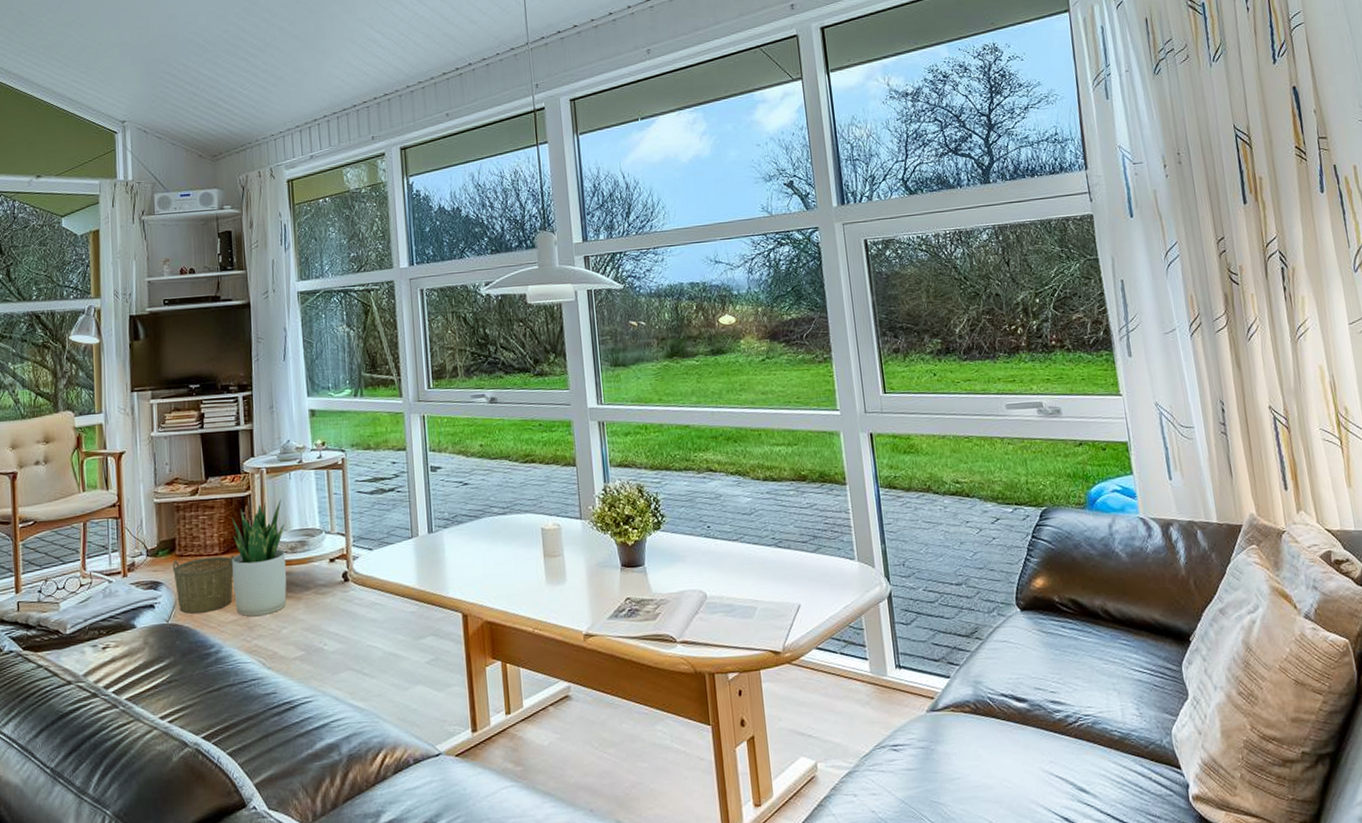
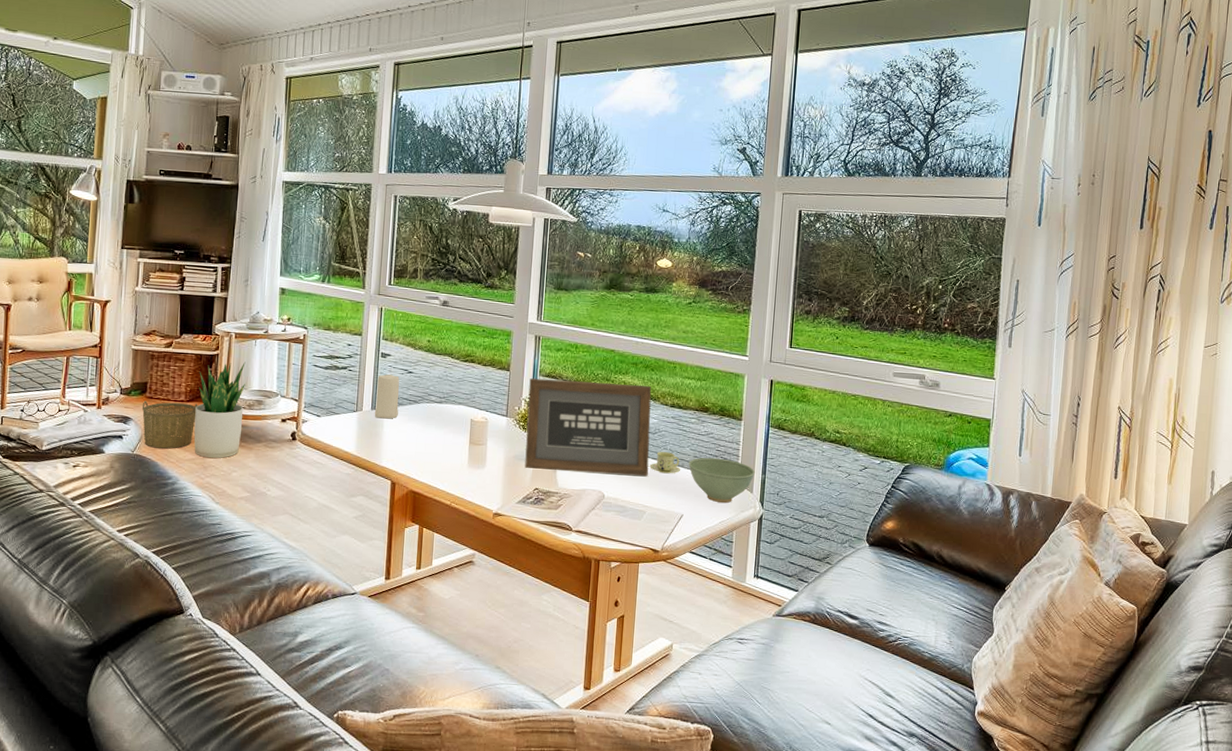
candle: none [430,490,459,542] -> present [374,374,399,419]
picture frame: none [600,461,752,577] -> present [524,378,652,476]
cup and saucer: none [752,533,788,560] -> present [650,451,680,474]
bowl: none [795,532,873,584] -> present [688,457,755,503]

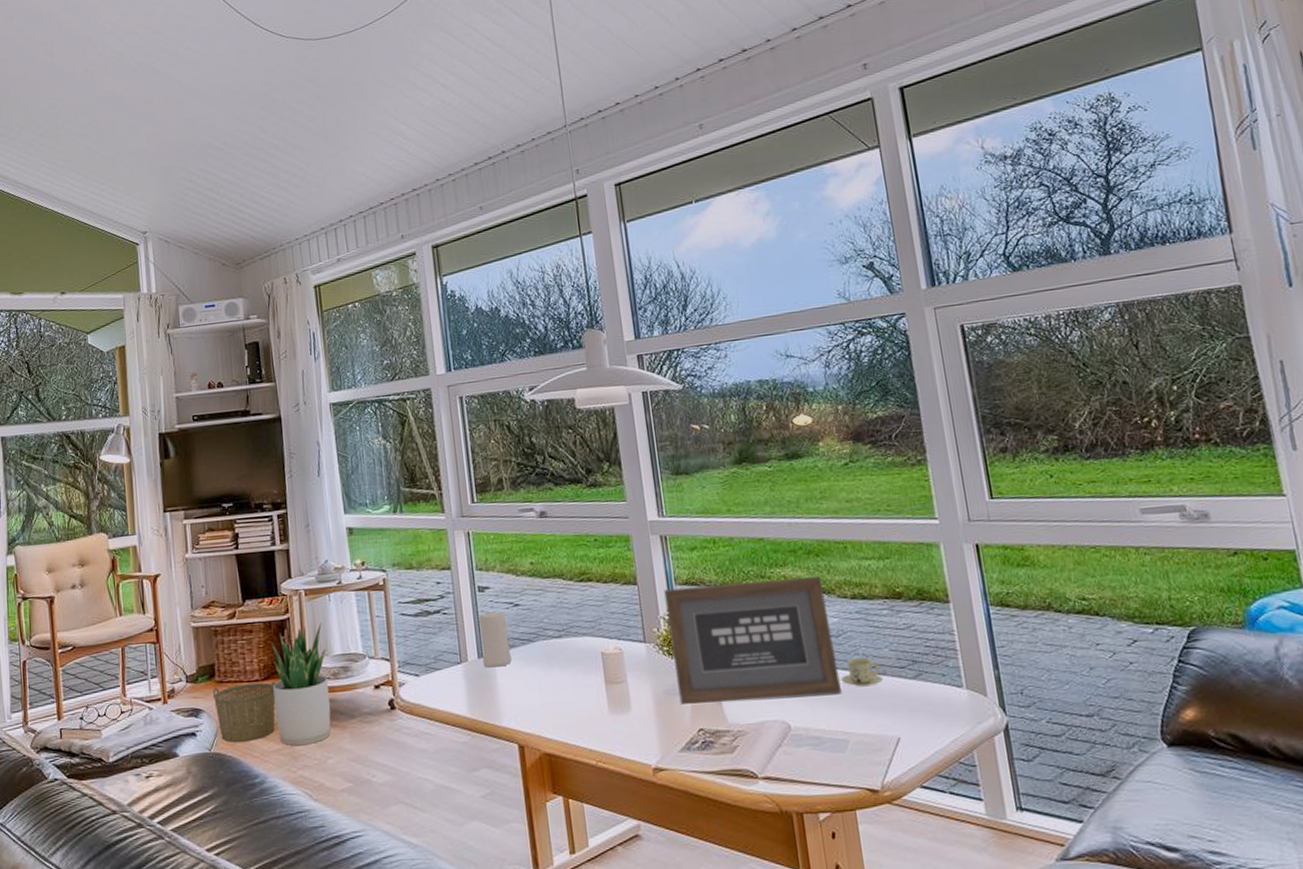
bowl: present [688,457,755,503] -> none [891,656,984,715]

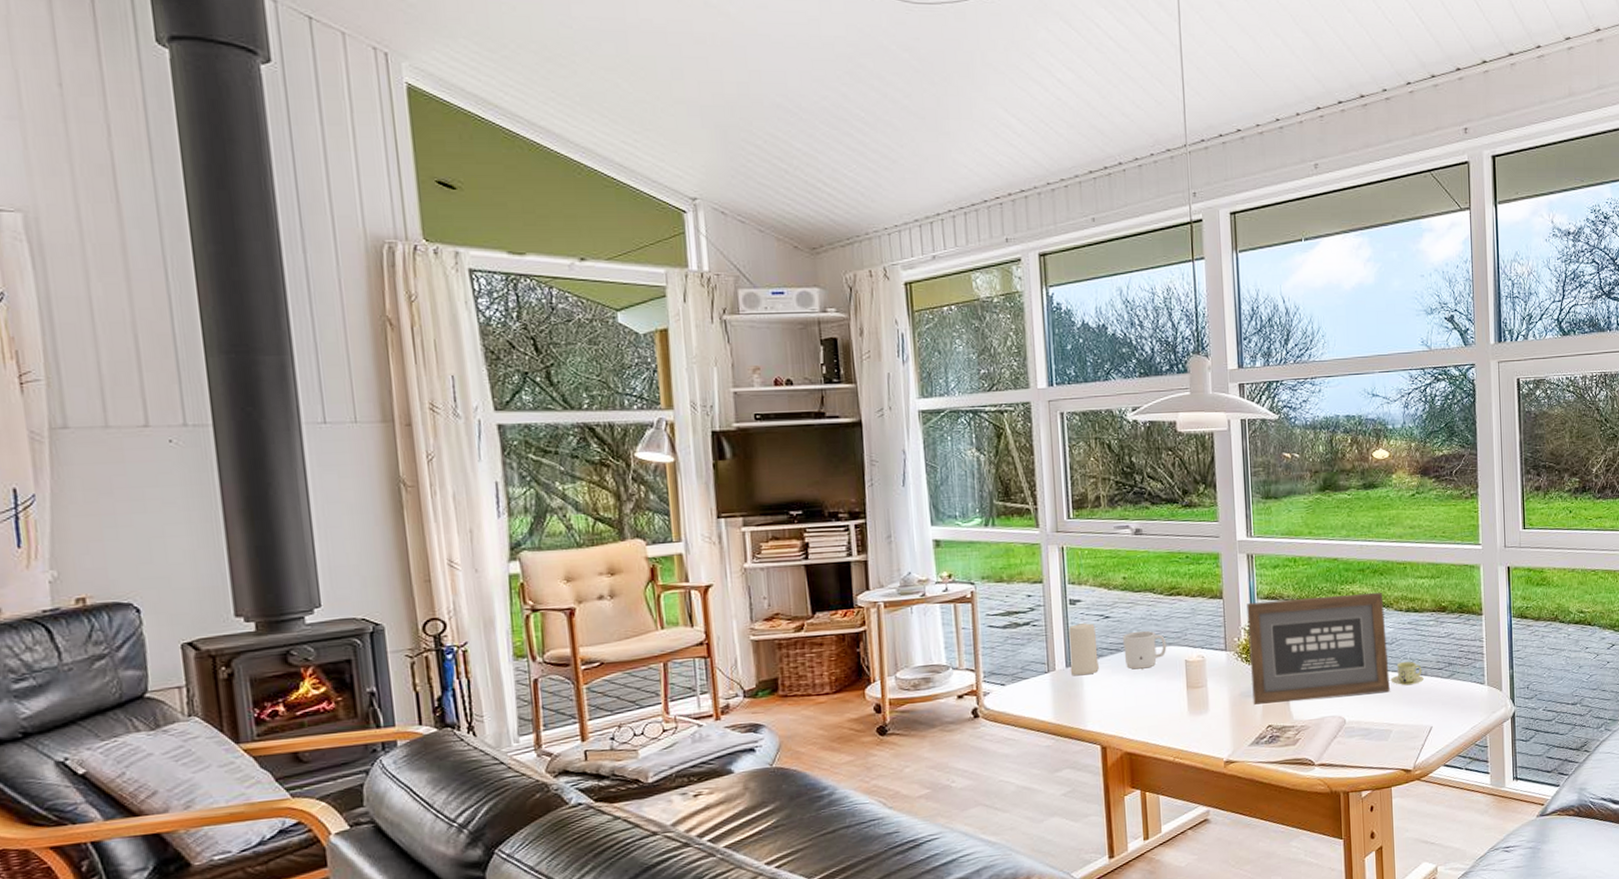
basket: present [212,682,276,742] -> none [774,694,849,756]
planter: present [270,622,331,746] -> none [844,634,910,757]
mug: none [534,619,581,662] -> present [1123,630,1167,670]

